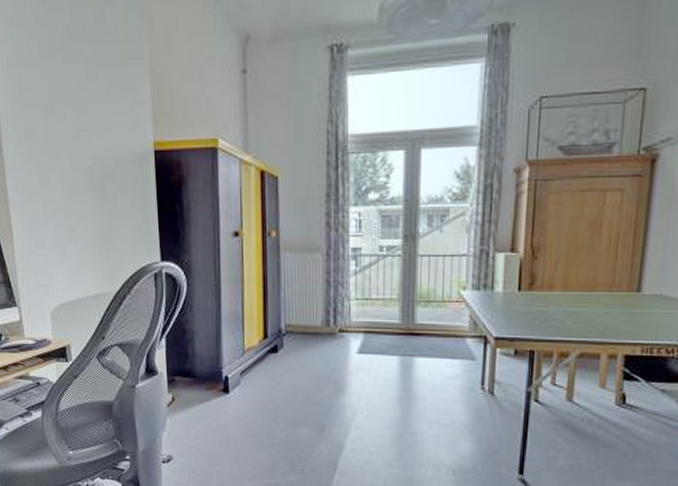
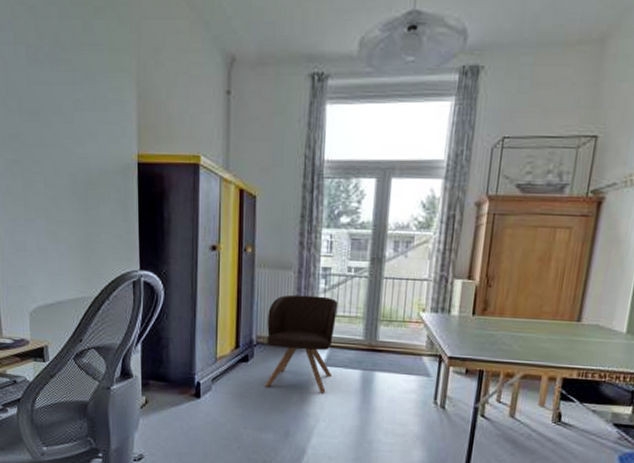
armchair: none [296,279,371,383] -> present [264,294,338,394]

